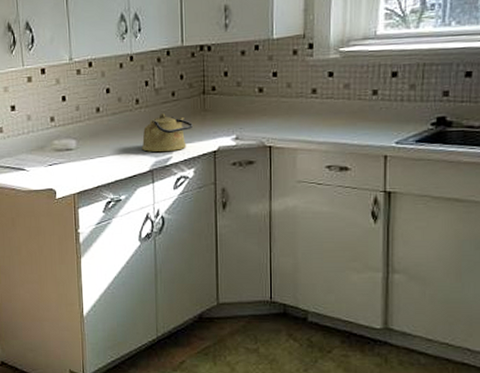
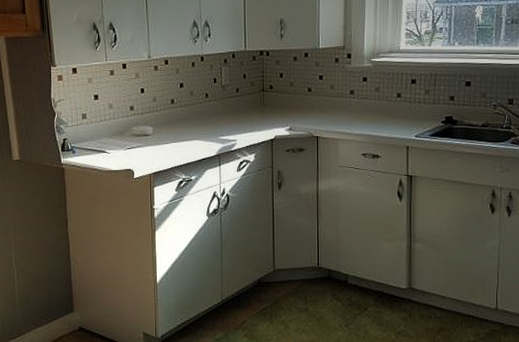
kettle: present [141,113,193,153] -> none [210,106,254,140]

